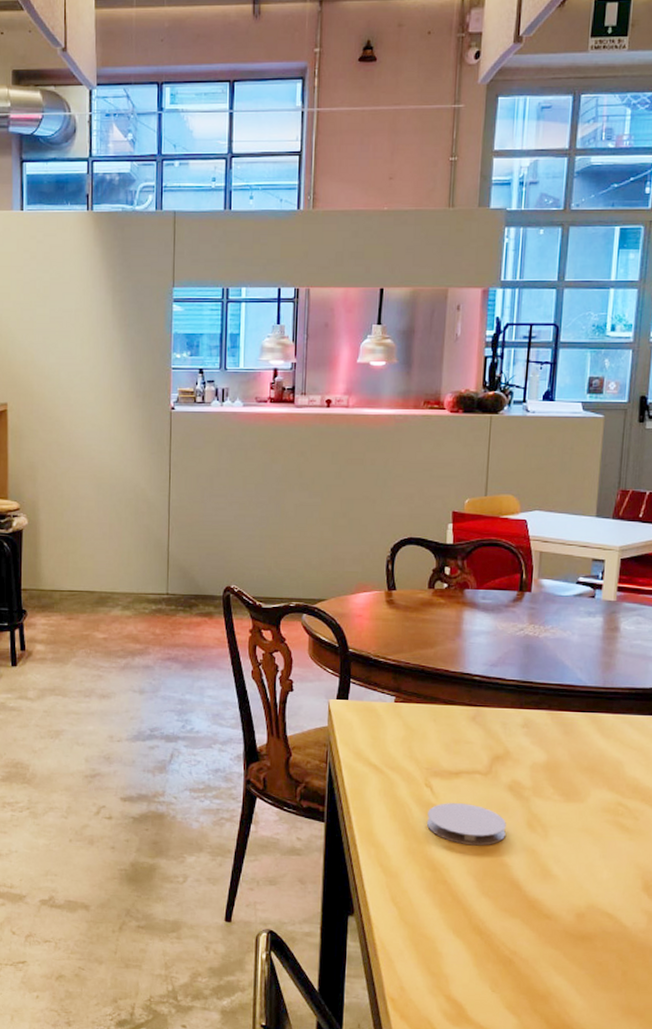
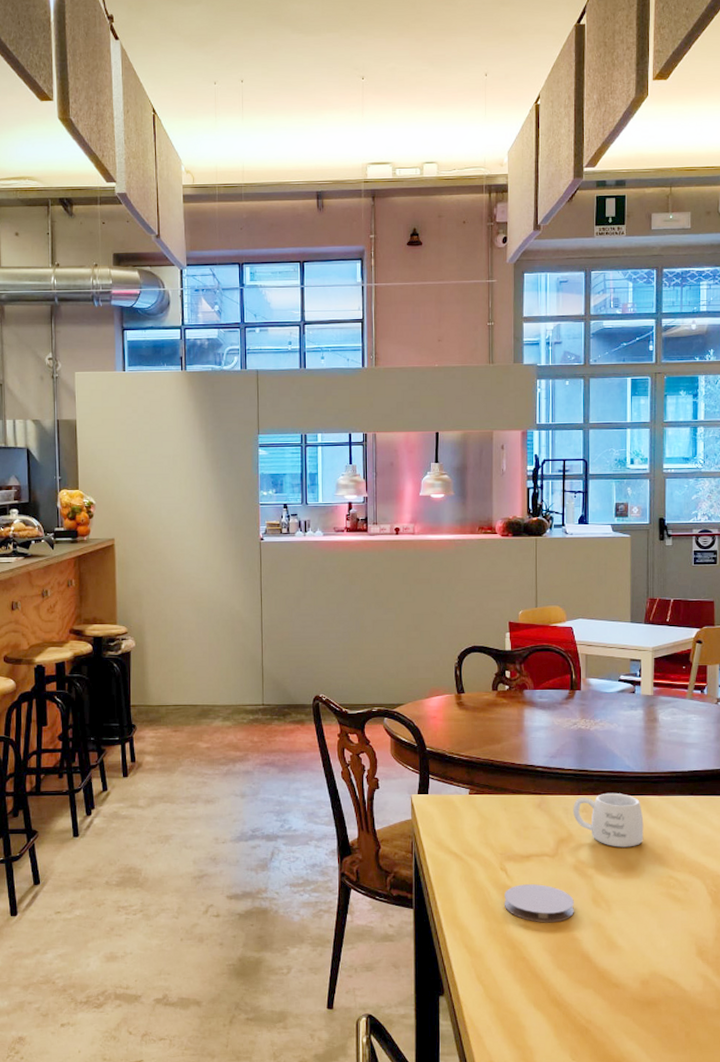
mug: none [512,708,594,769] -> present [573,792,644,847]

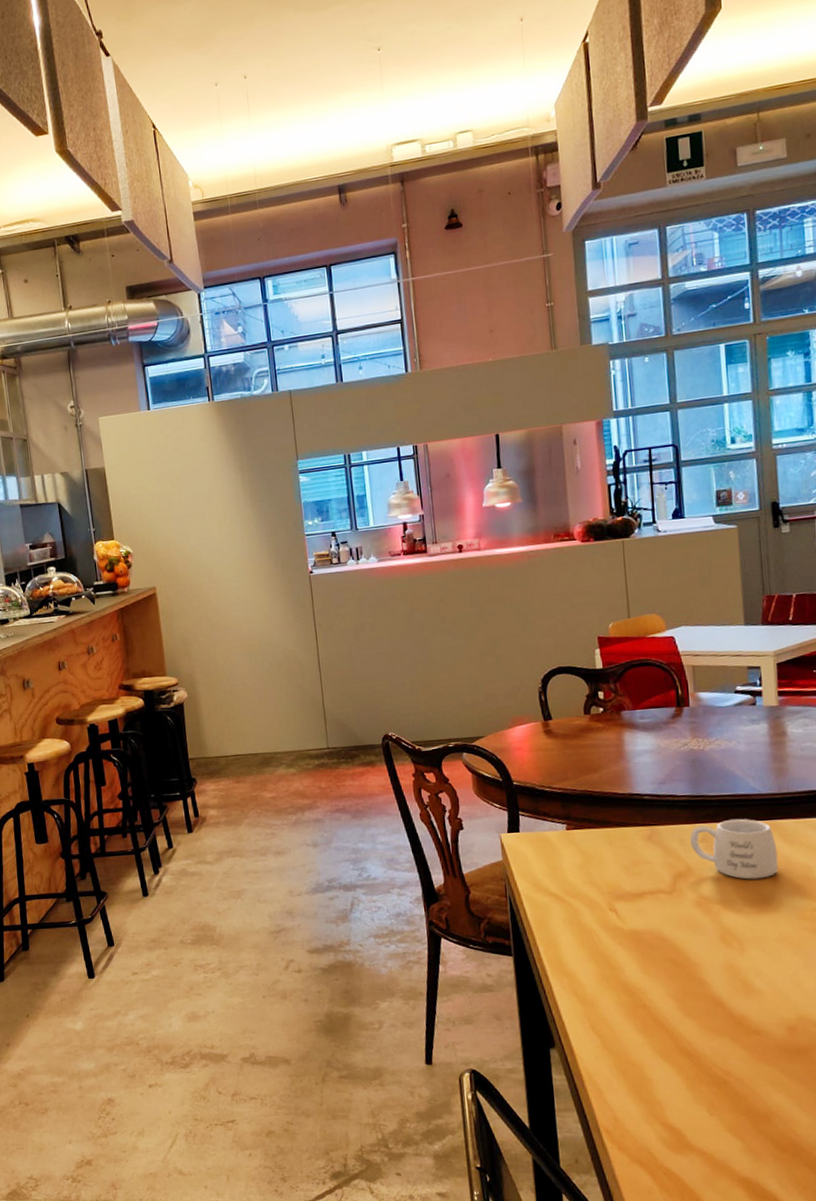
coaster: present [504,884,574,923] -> none [616,924,700,967]

